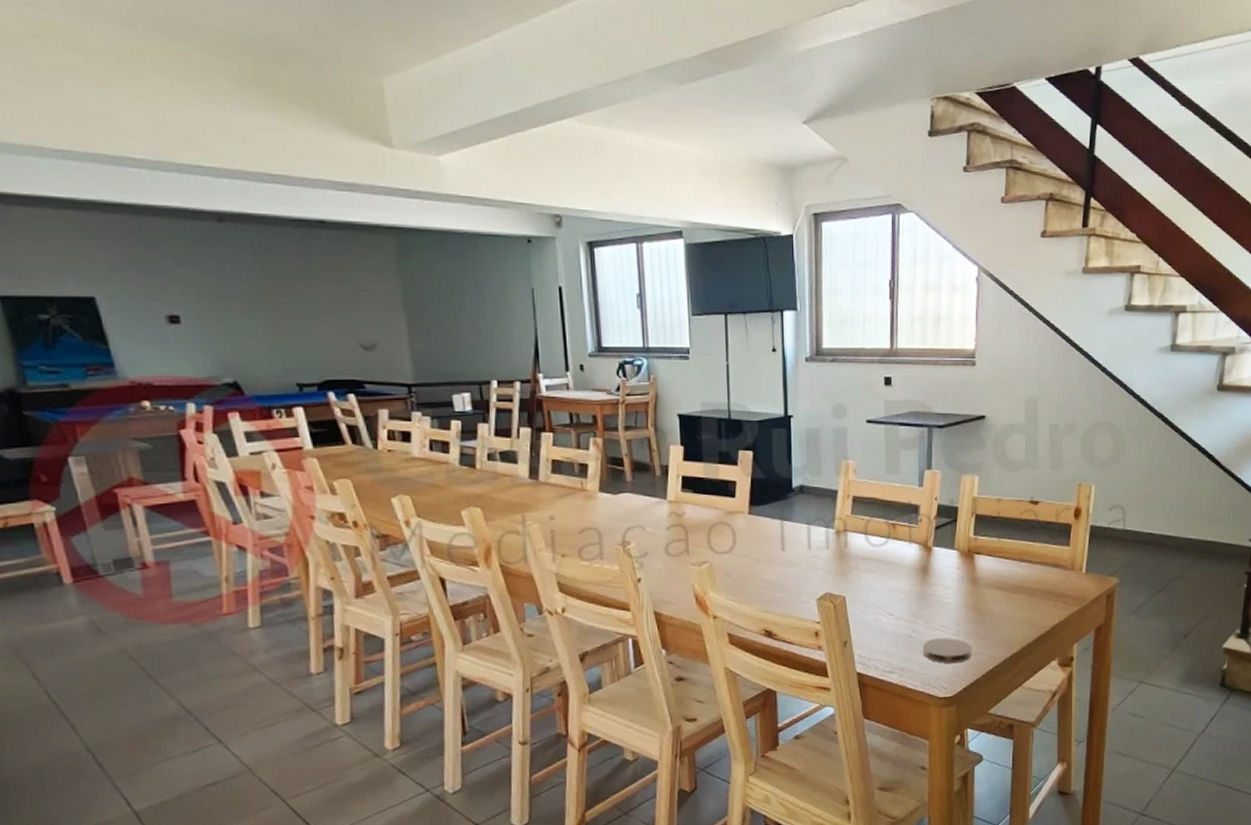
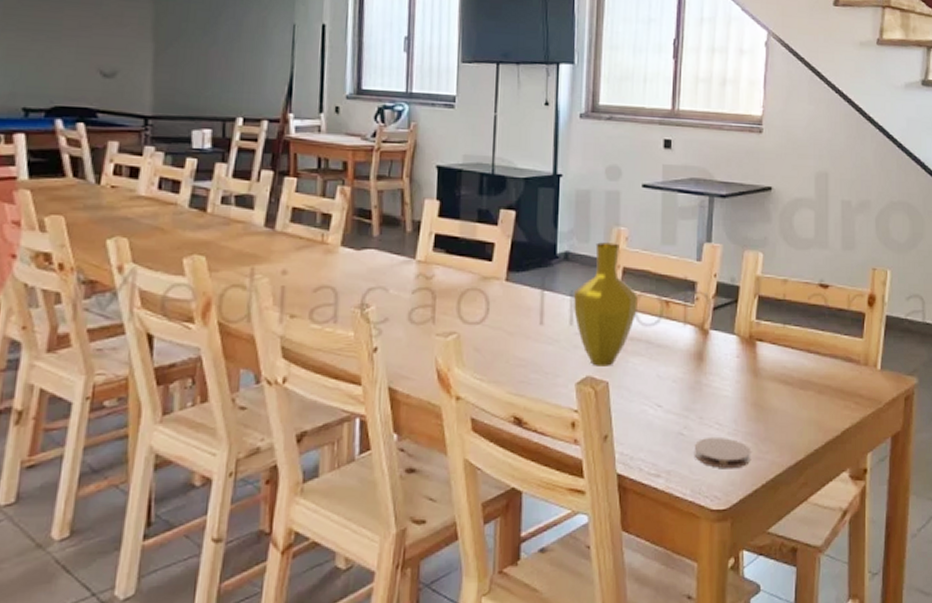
vase: none [809,475,867,584] -> present [573,242,638,366]

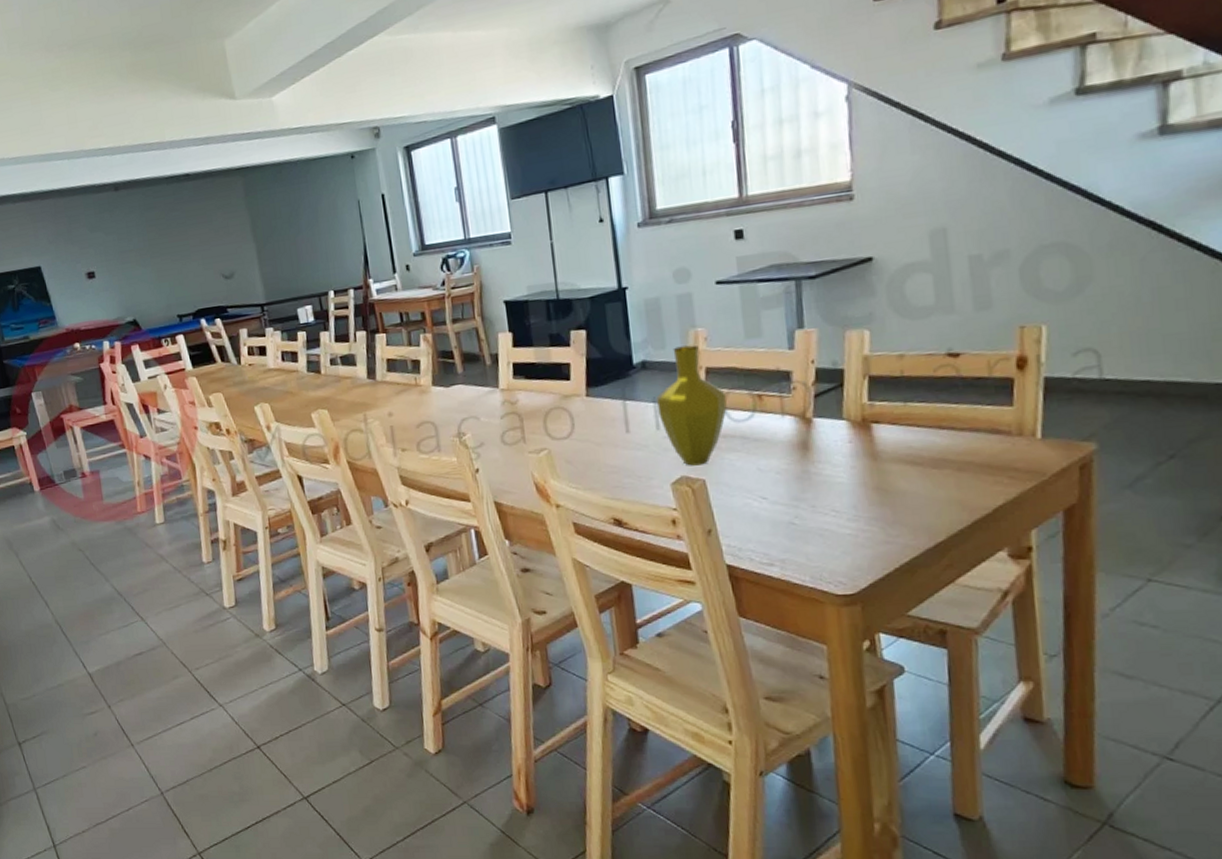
coaster: present [694,438,752,469] -> none [808,524,878,555]

